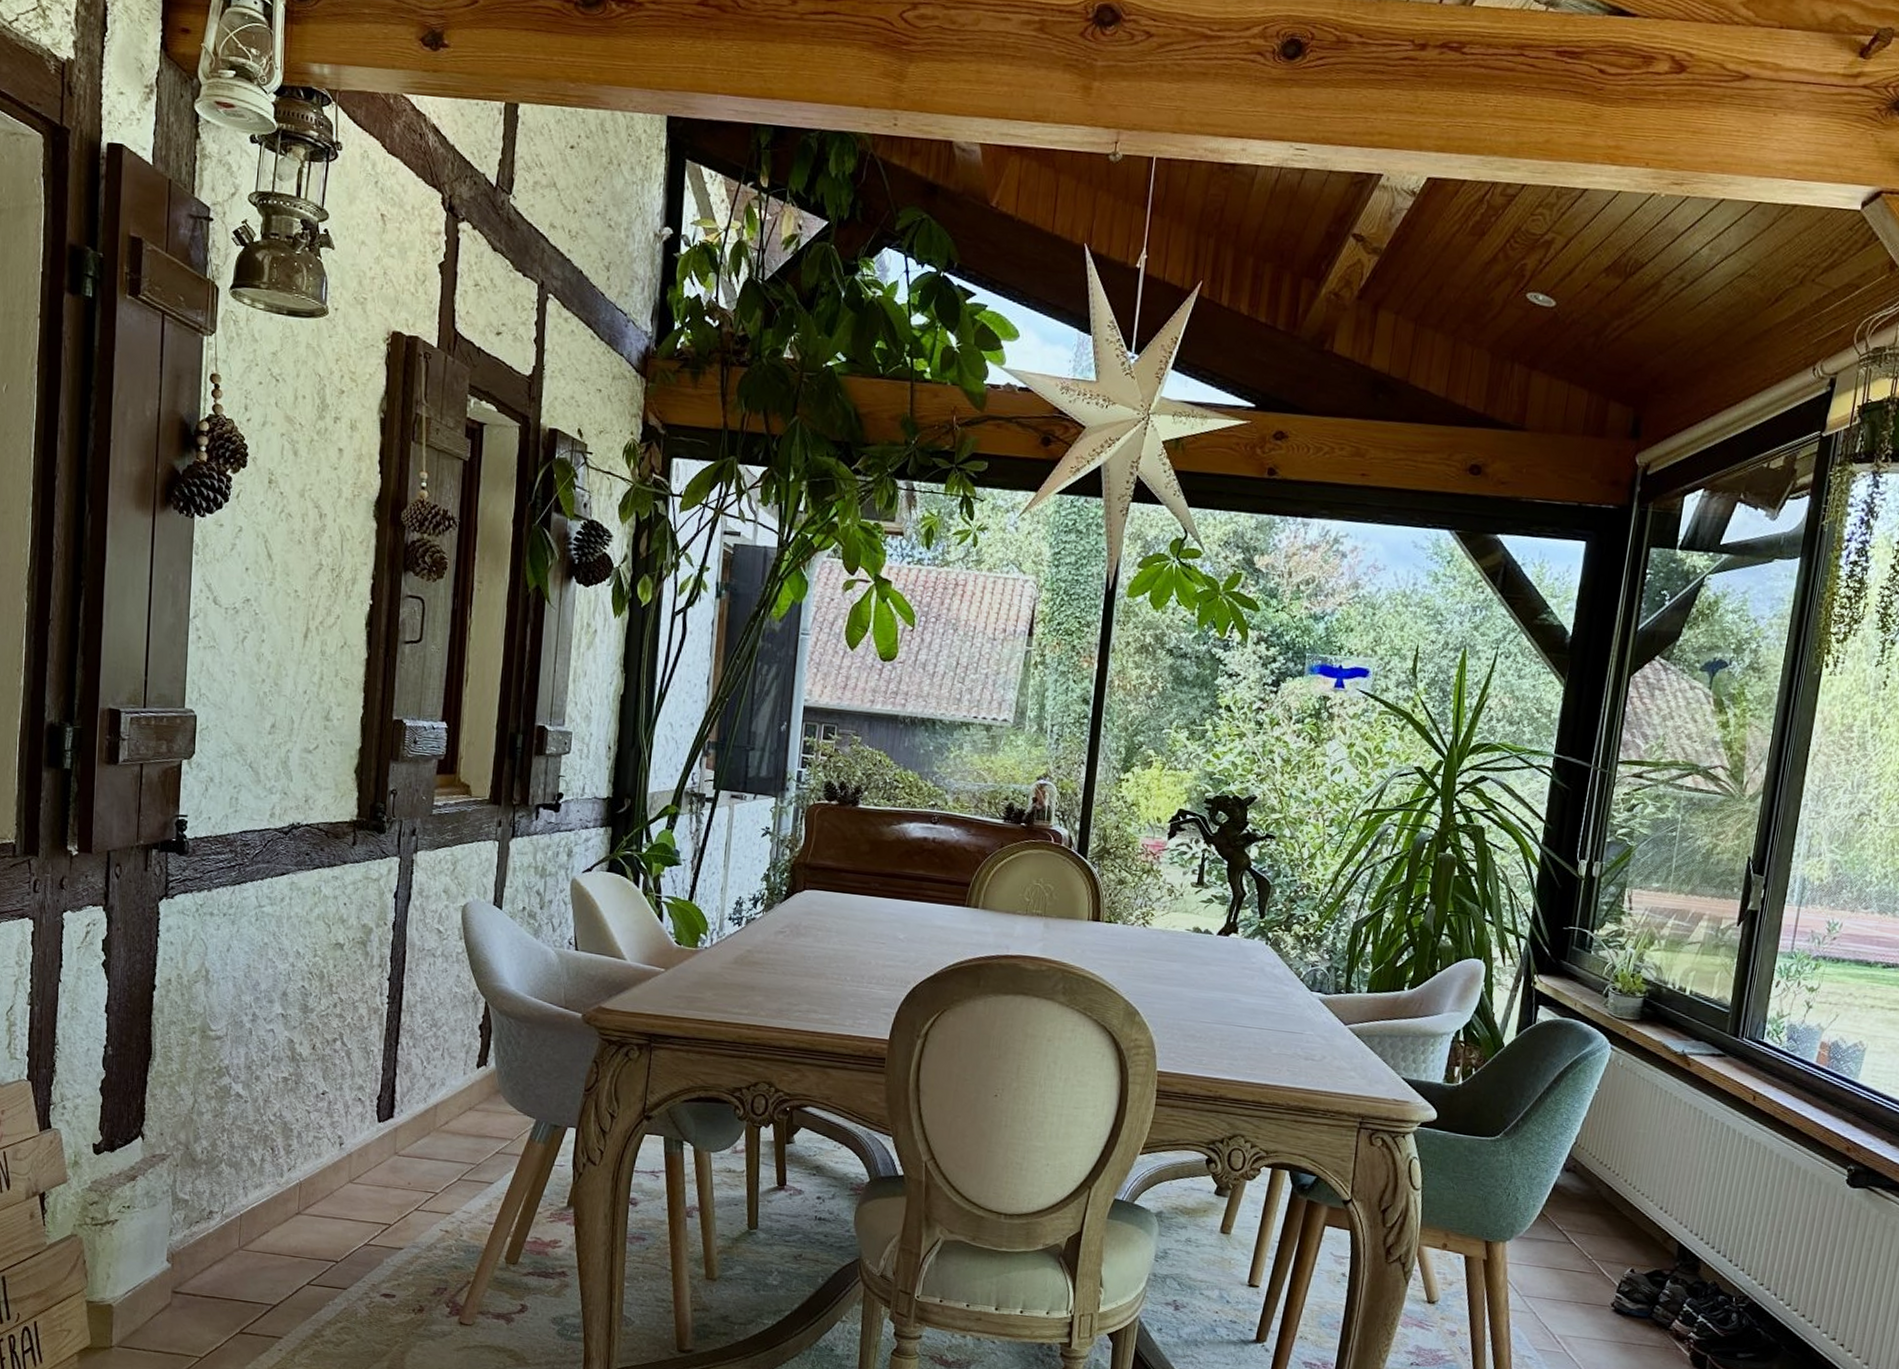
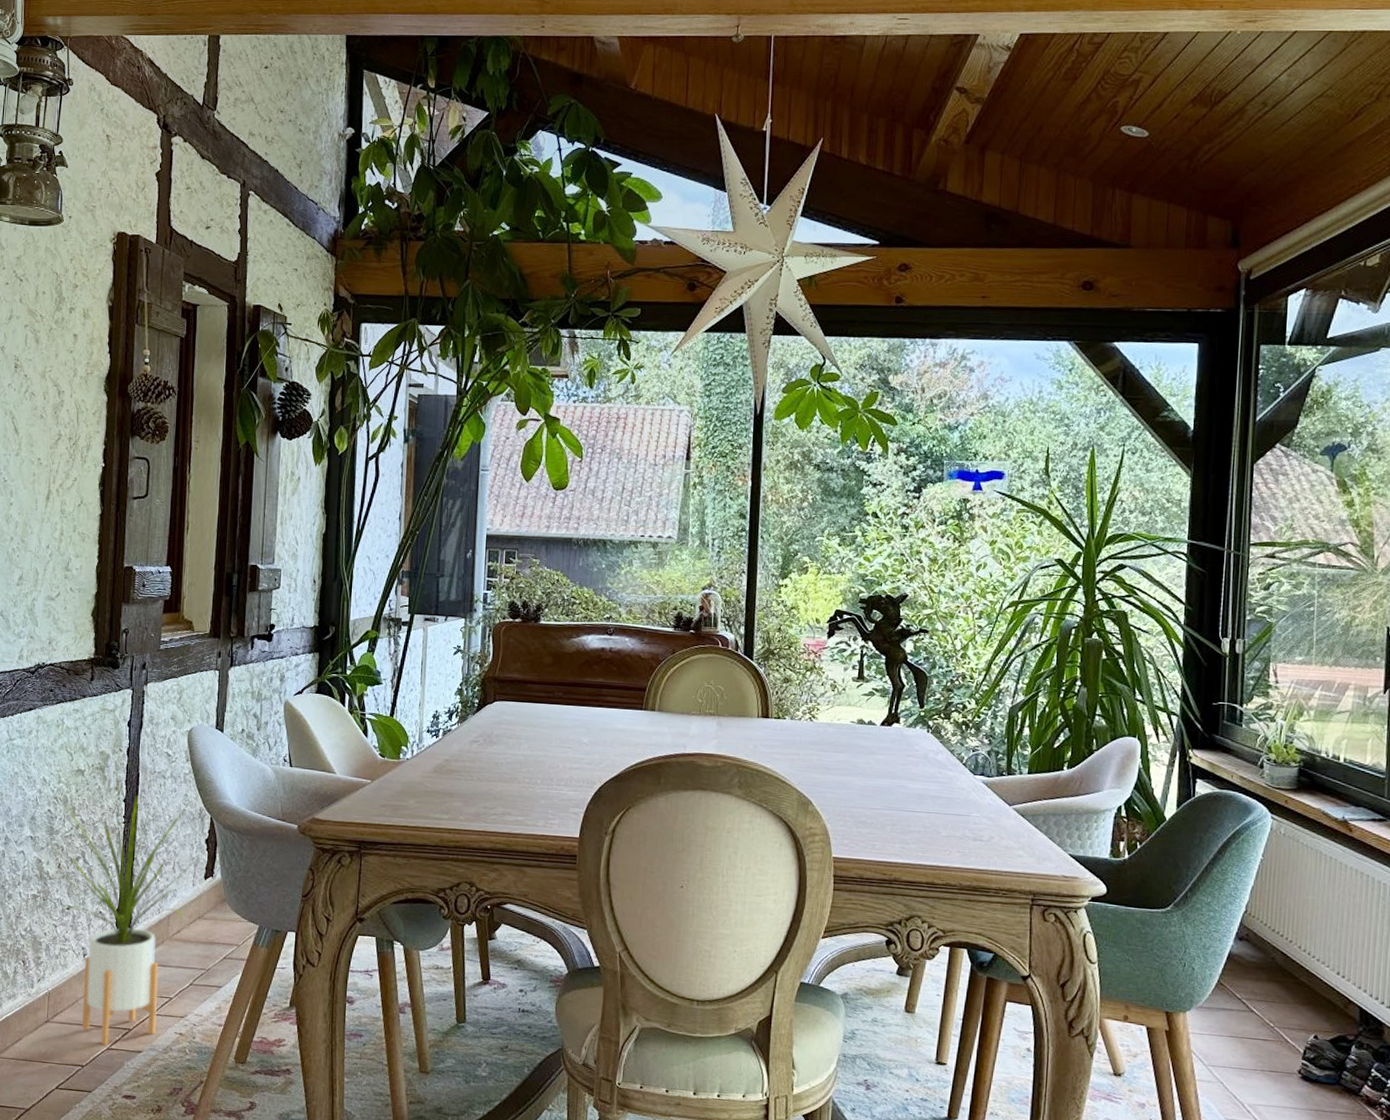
house plant: none [311,956,467,1241] -> present [57,780,195,1045]

